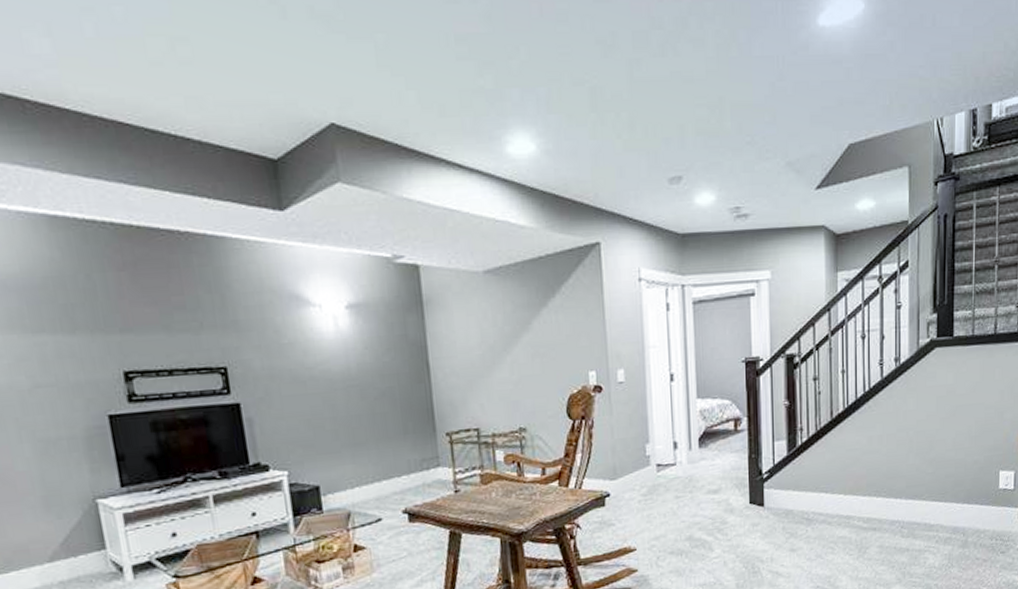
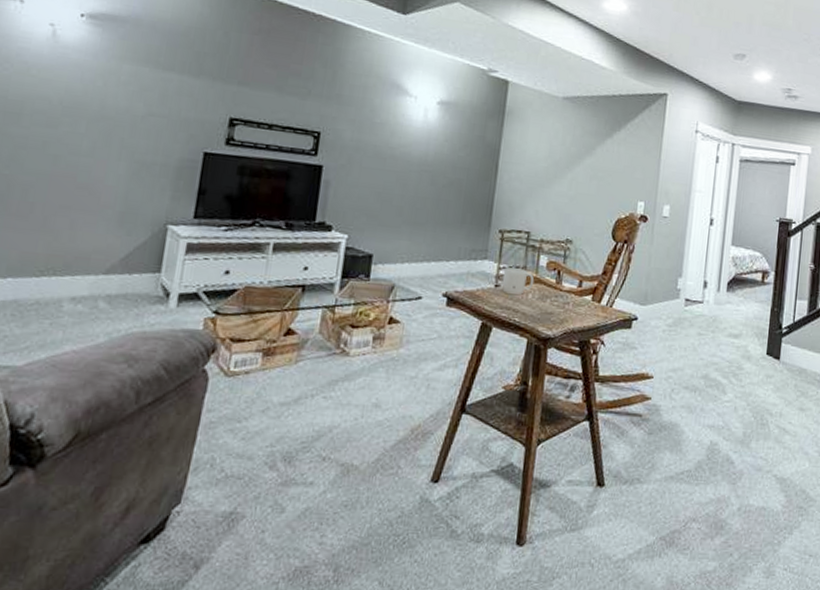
mug: none [460,468,495,498] -> present [502,267,535,296]

